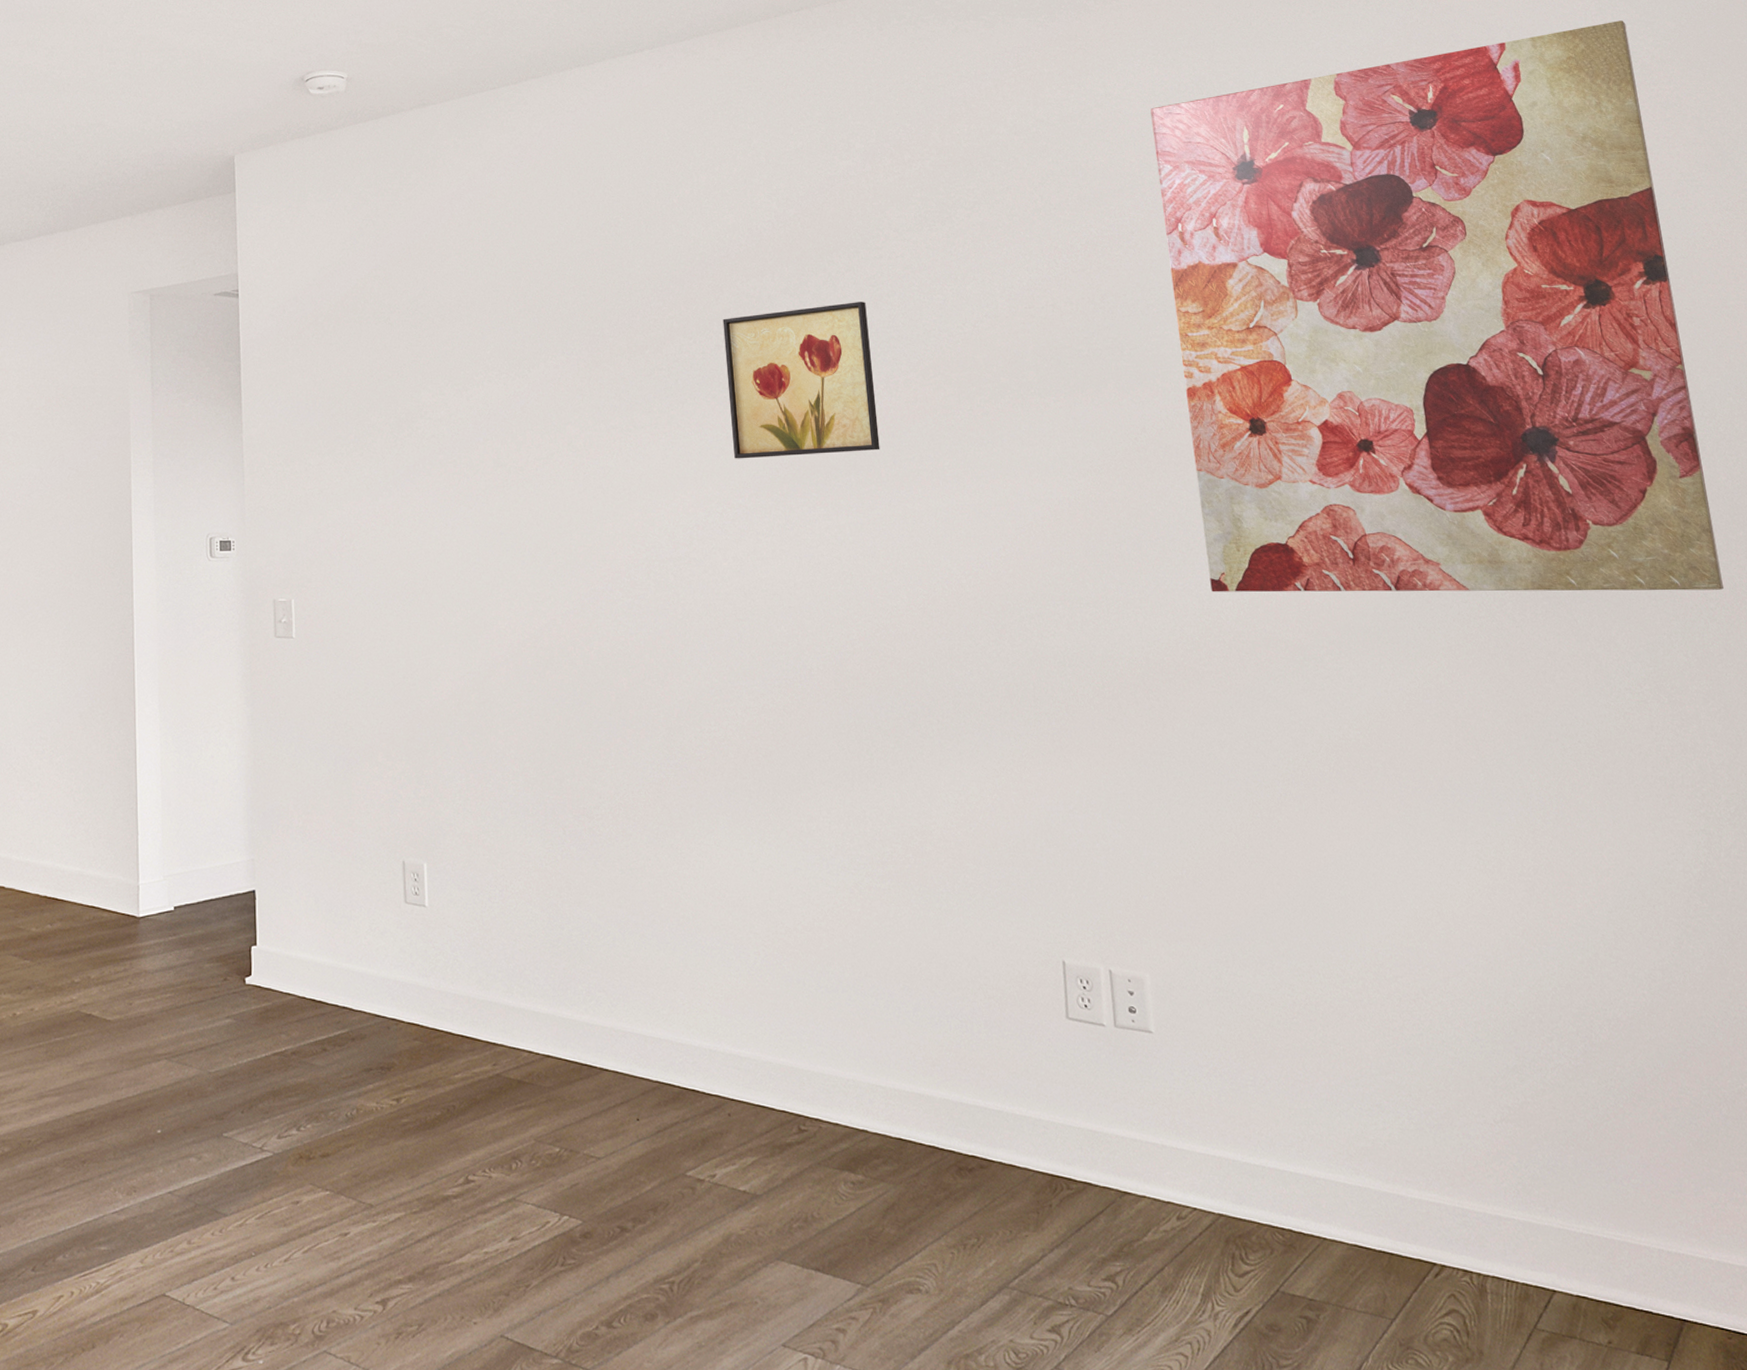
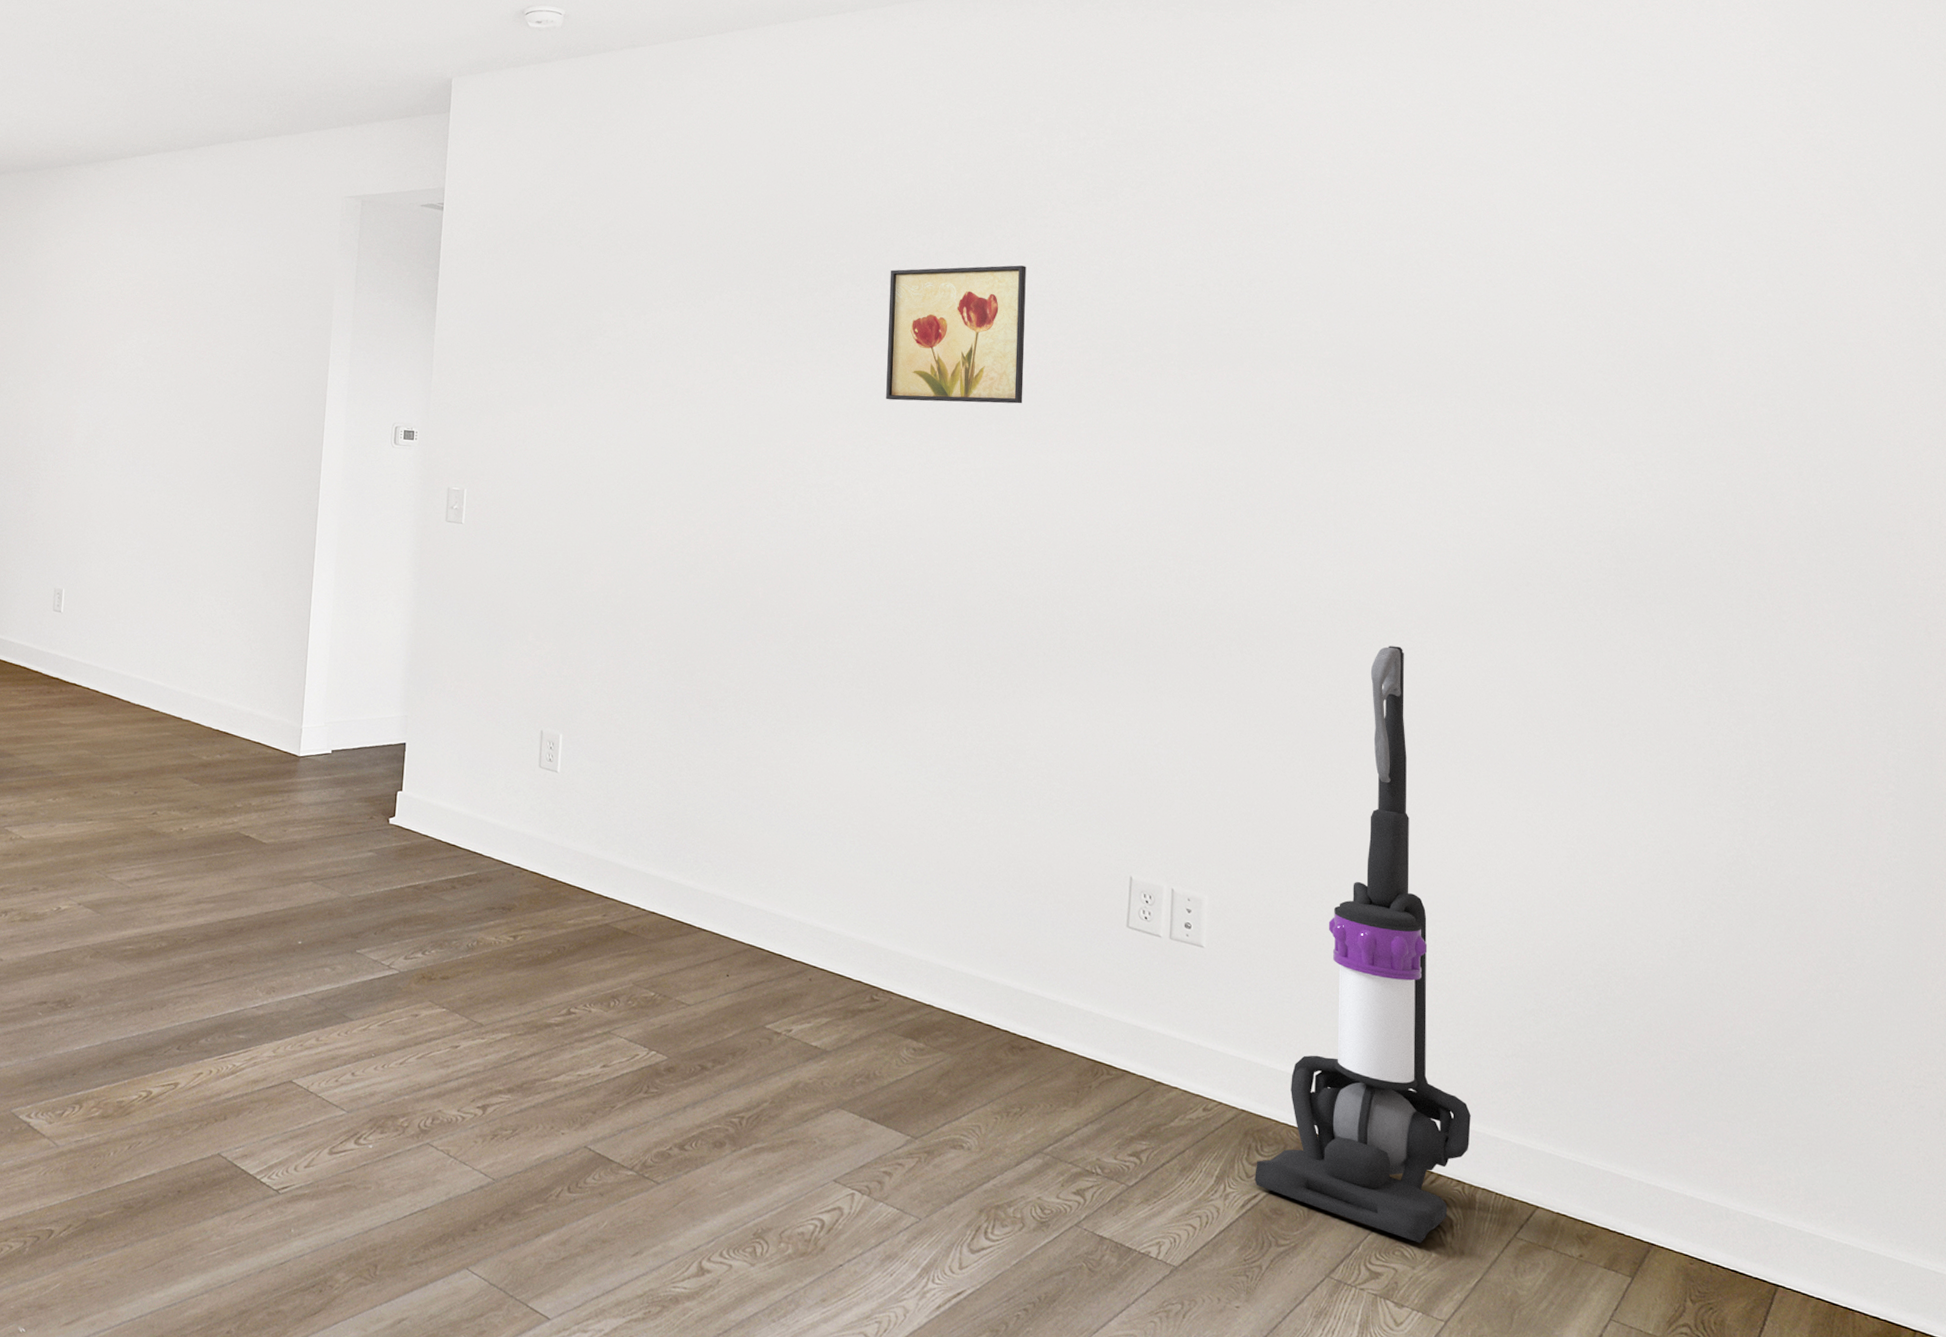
wall art: present [1150,20,1725,592] -> none [1314,63,1799,605]
vacuum cleaner: none [1243,676,1471,1348] -> present [1254,646,1471,1244]

